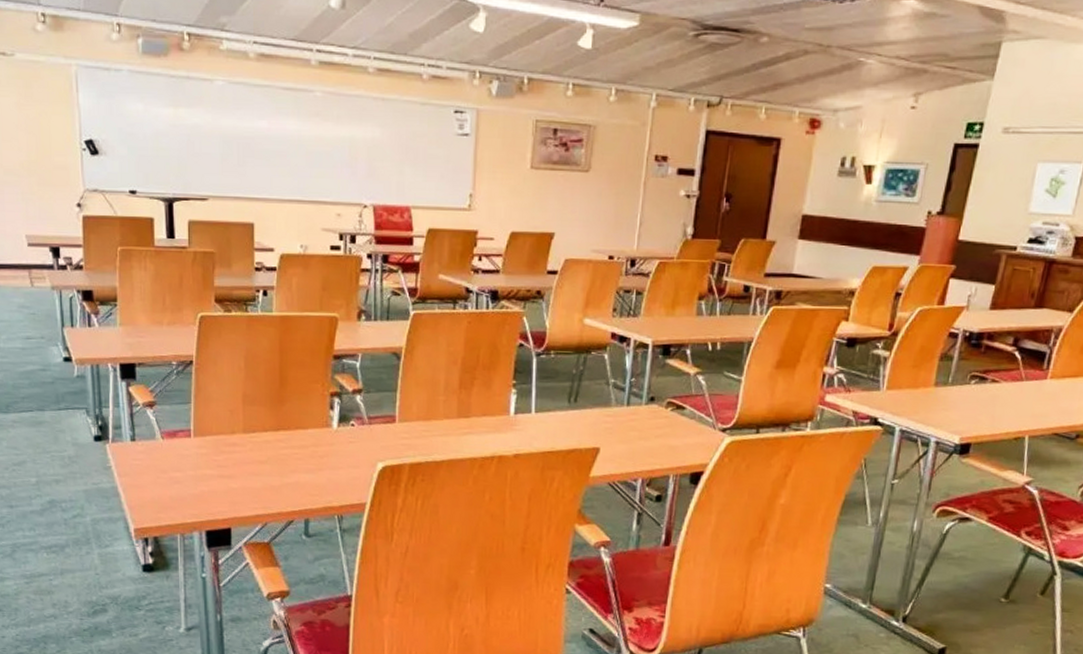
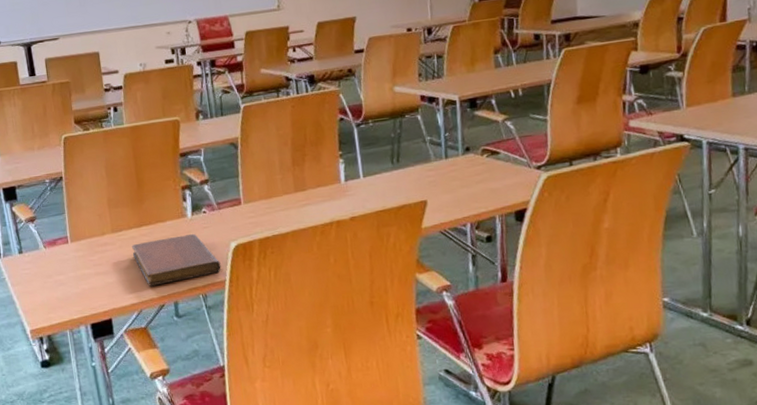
notebook: none [264,447,363,499] -> present [131,234,221,286]

